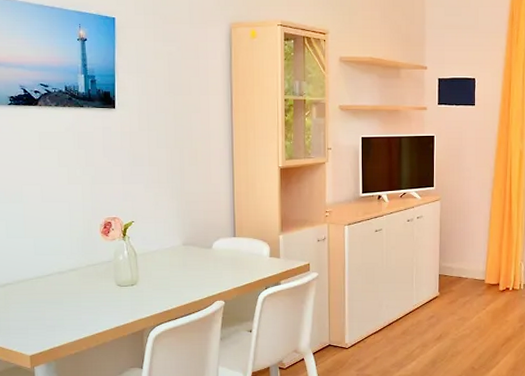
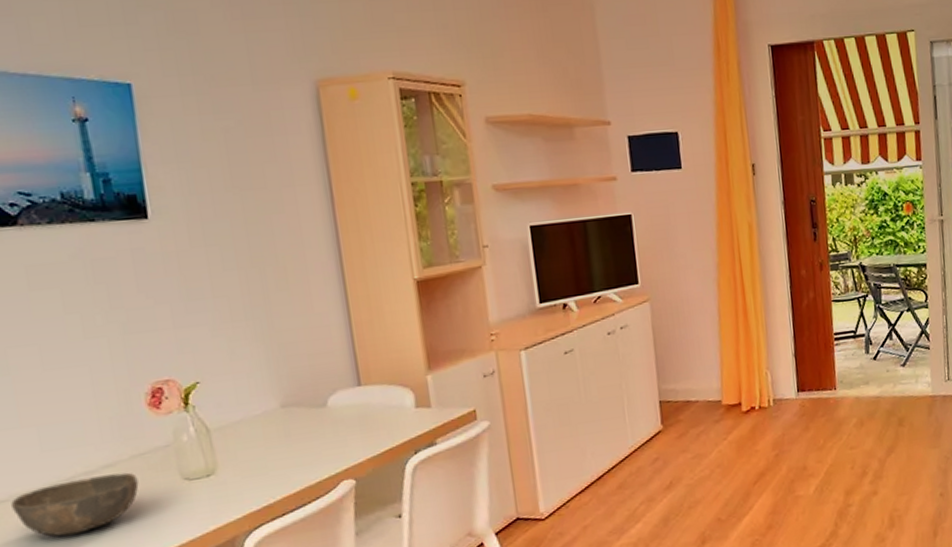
bowl: none [14,276,90,312] -> present [11,472,139,537]

